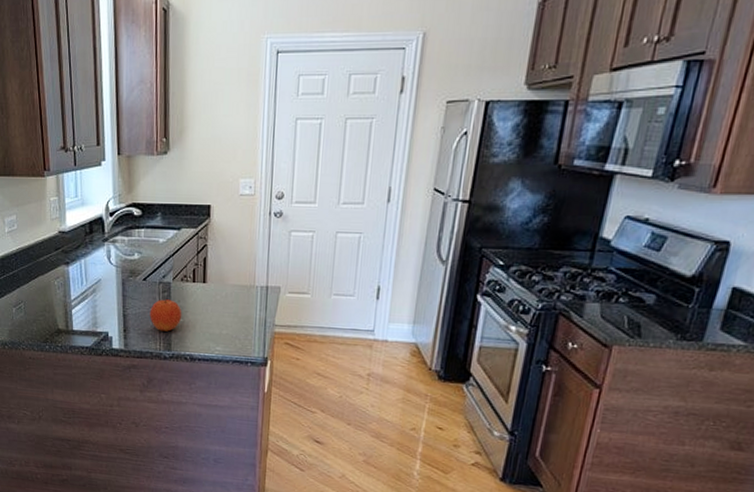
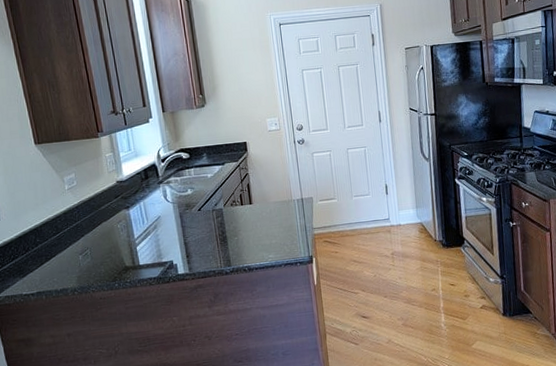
fruit: present [149,299,182,332] -> none [207,223,236,251]

